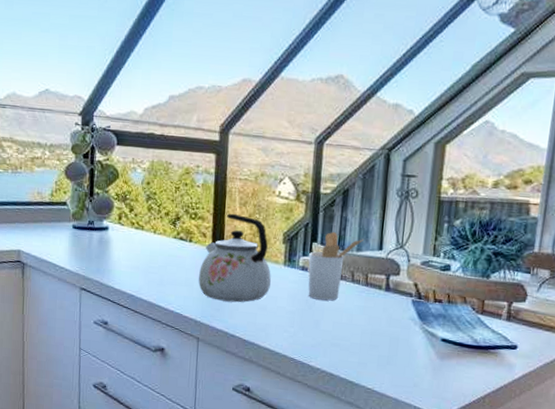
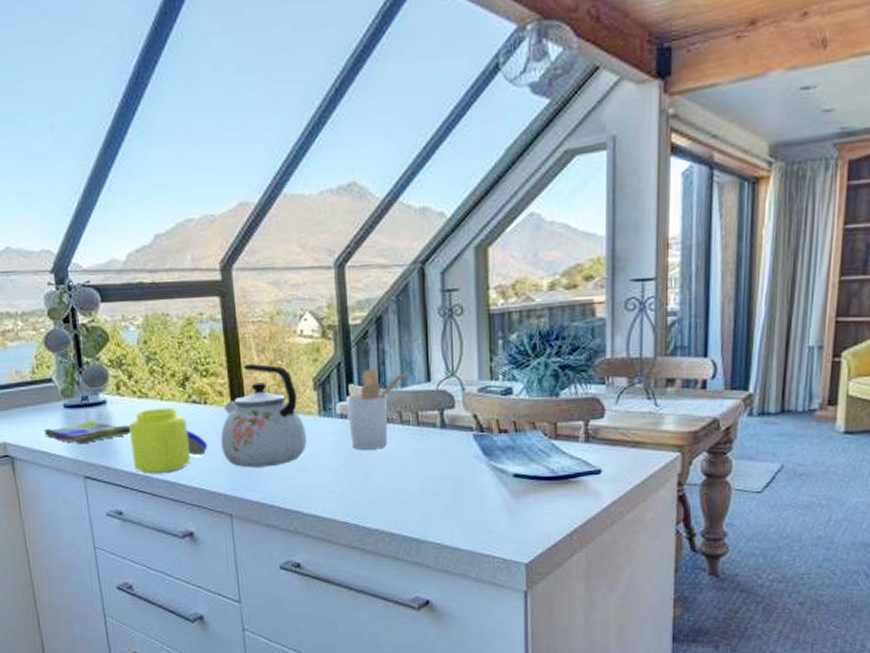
dish towel: none [54,241,126,261] -> present [44,419,131,444]
jar: none [123,239,188,295] -> present [129,407,208,474]

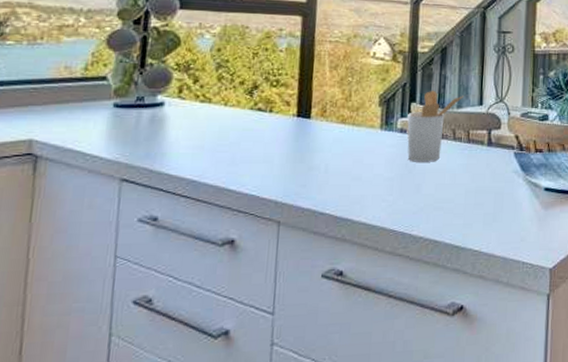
dish towel: present [44,419,131,444] -> none [84,120,186,145]
jar: present [129,407,208,474] -> none [181,113,267,179]
kettle: present [221,363,307,468] -> none [280,78,366,175]

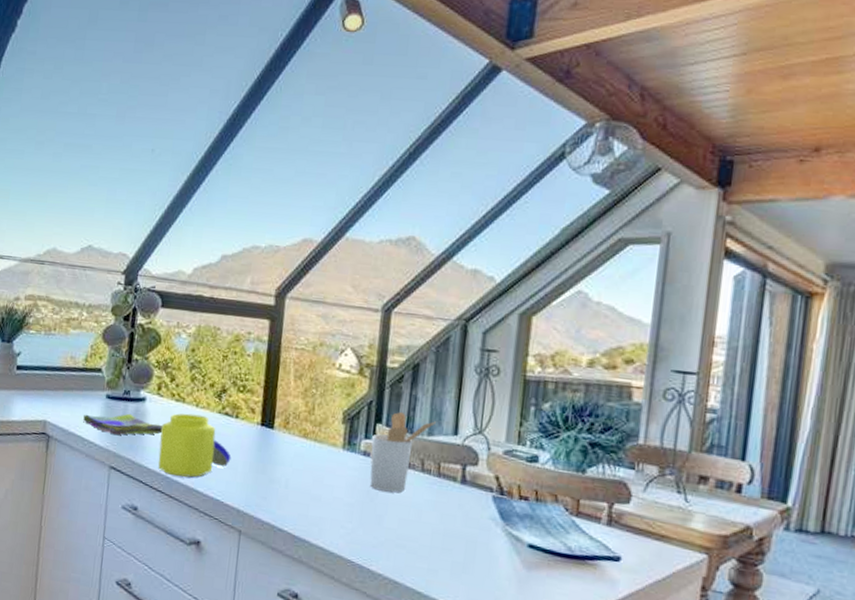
dish towel: none [84,120,186,145] -> present [83,413,163,435]
jar: none [181,113,267,179] -> present [158,413,232,478]

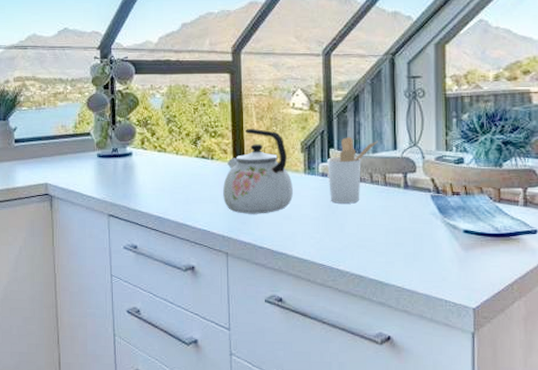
dish towel: present [83,413,163,435] -> none [80,167,150,188]
jar: present [158,413,232,478] -> none [149,161,212,215]
kettle: none [243,387,328,491] -> present [223,128,293,214]

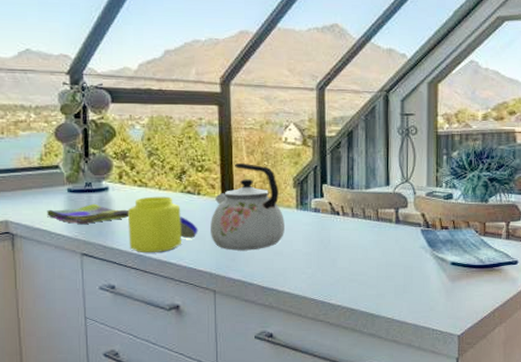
dish towel: none [80,167,150,188] -> present [47,203,129,225]
jar: none [149,161,212,215] -> present [128,196,198,253]
utensil holder: present [327,136,378,204] -> none [320,172,371,239]

